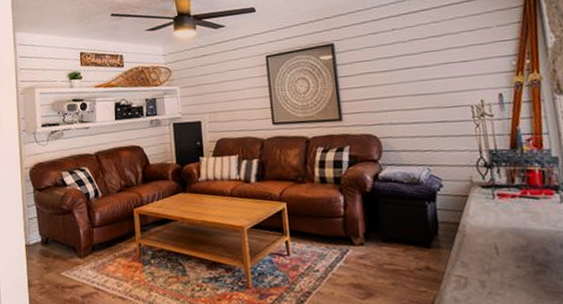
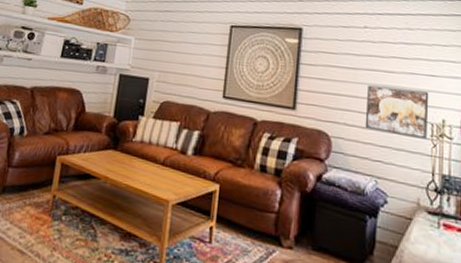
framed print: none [405,77,469,124] -> present [365,85,429,139]

